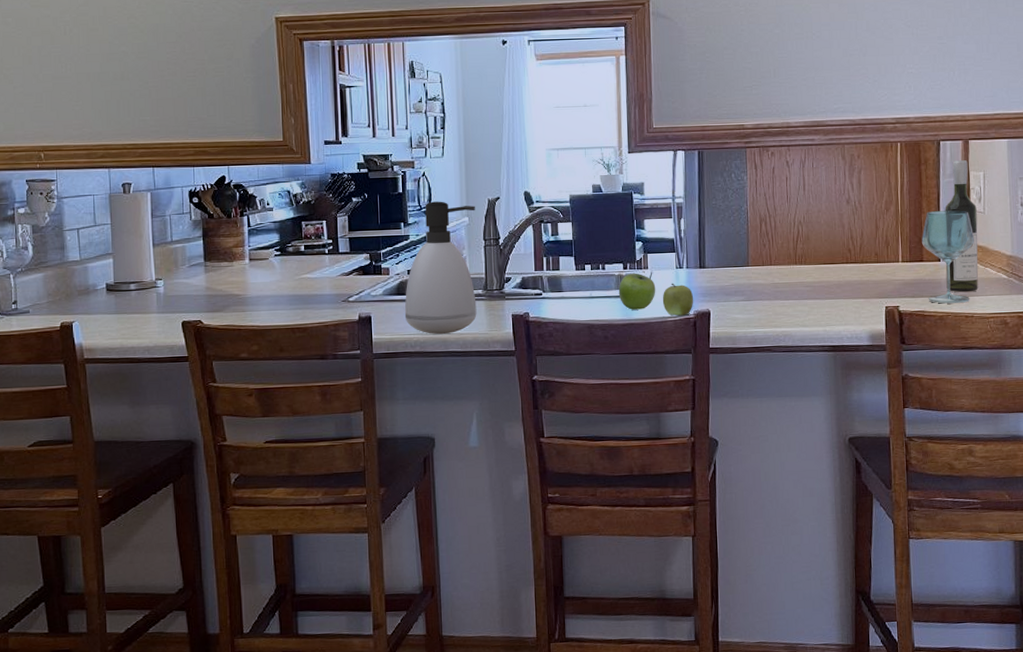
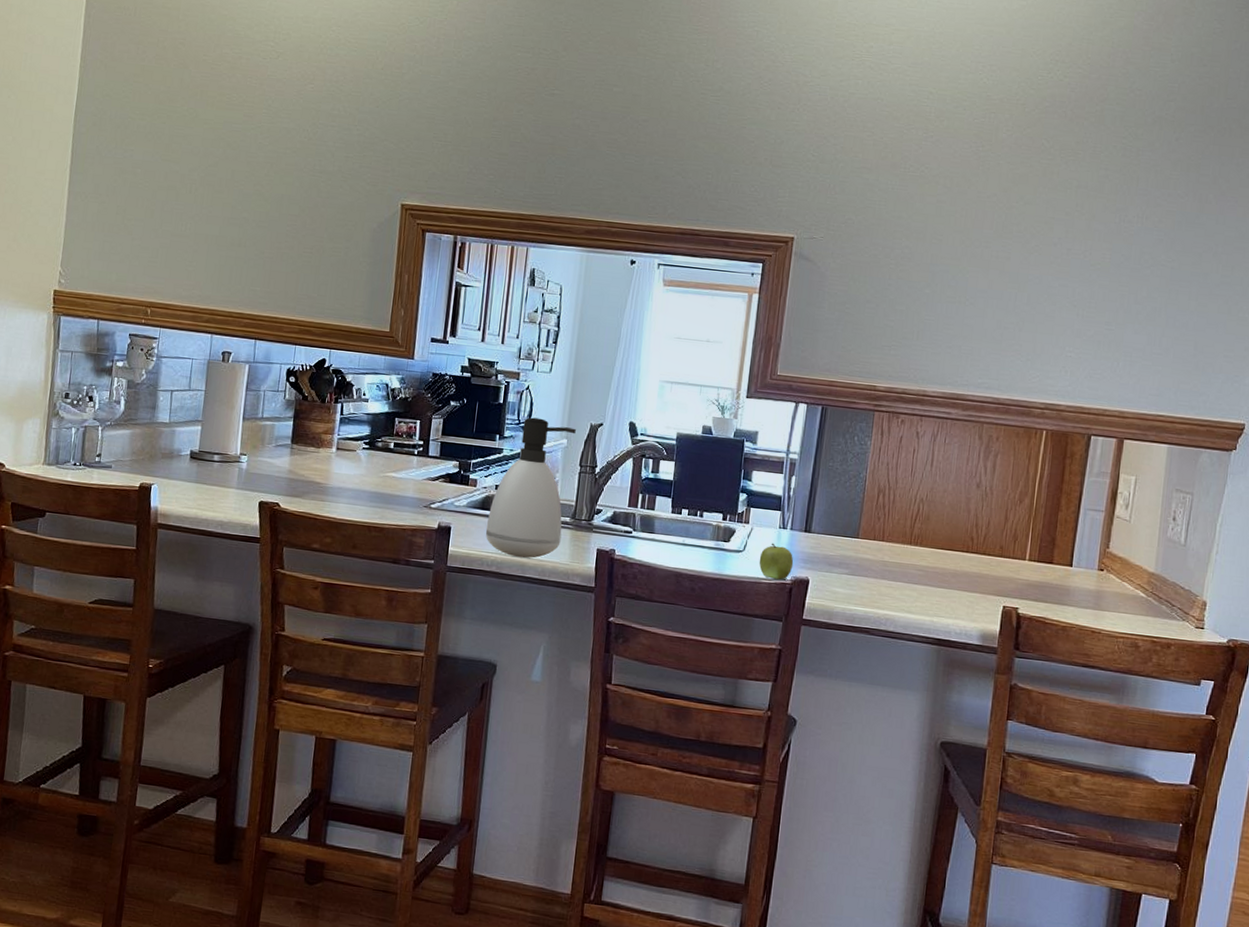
fruit: present [618,273,656,310] -> none [713,525,755,566]
wine glass: present [922,210,975,304] -> none [1052,510,1115,617]
bottle: present [945,160,979,293] -> none [1075,459,1122,606]

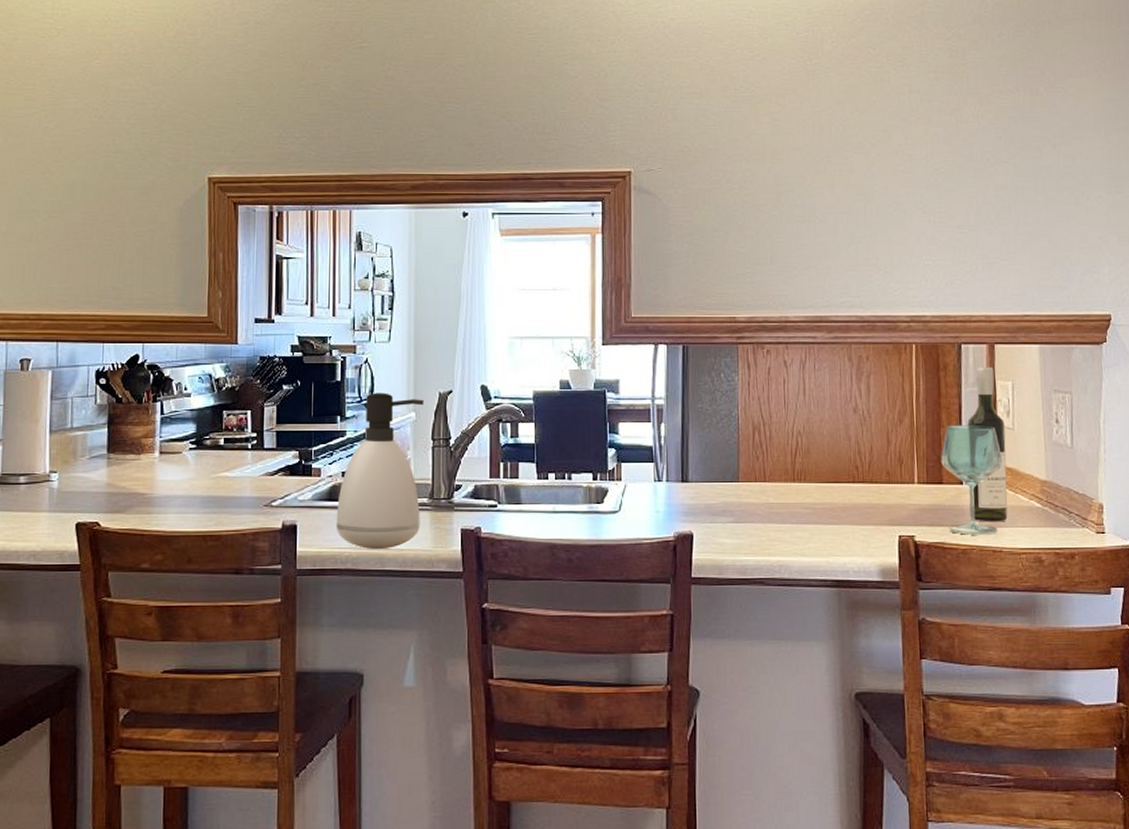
fruit: present [759,543,794,581] -> none [637,498,674,539]
wine glass: none [1052,510,1115,617] -> present [941,425,1003,535]
bottle: none [1075,459,1122,606] -> present [967,367,1008,523]

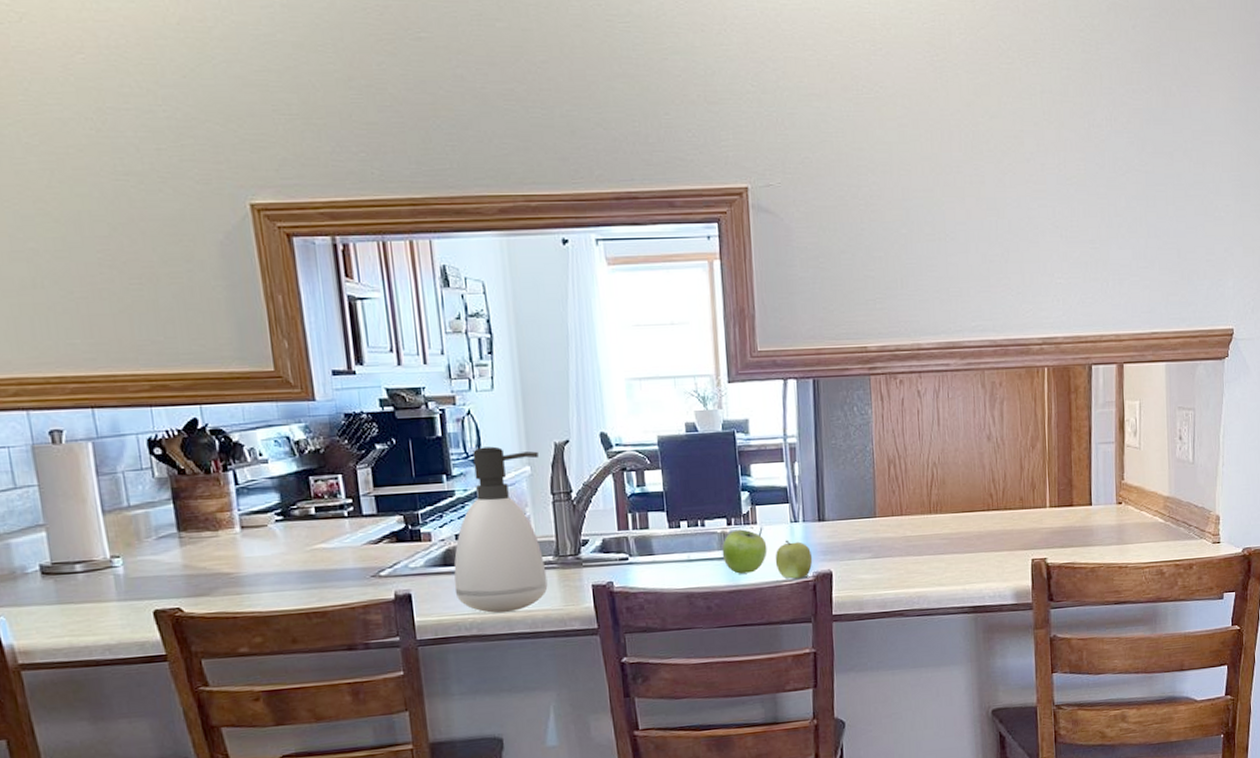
fruit: none [586,485,630,529] -> present [722,529,768,574]
fruit: none [637,498,674,539] -> present [775,540,813,580]
wine glass: present [941,425,1003,535] -> none [1071,446,1130,554]
bottle: present [967,367,1008,523] -> none [1097,387,1133,541]

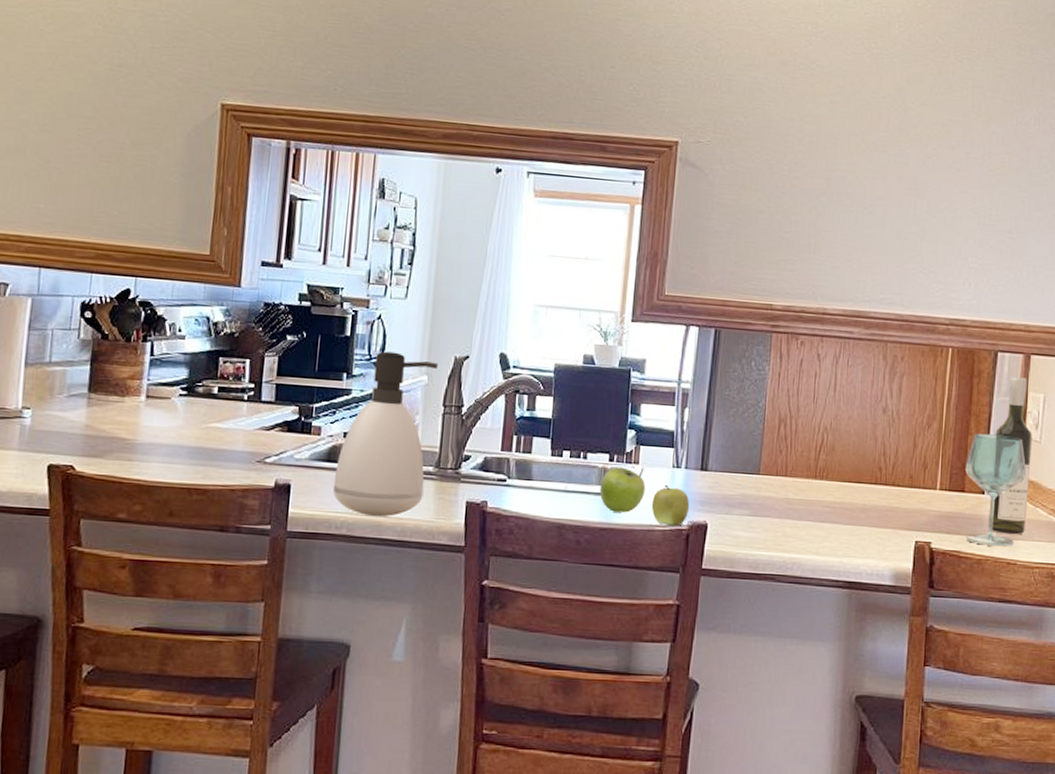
wine glass: none [1071,446,1130,554] -> present [965,433,1027,547]
bottle: none [1097,387,1133,541] -> present [988,377,1032,535]

